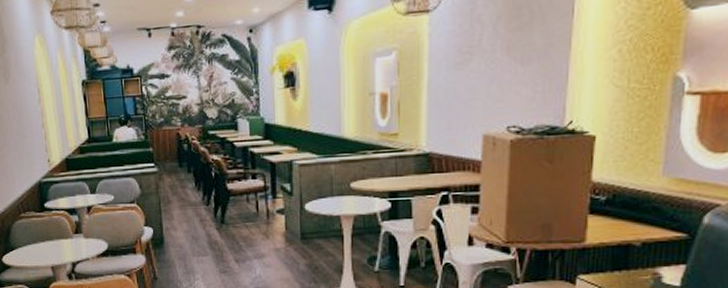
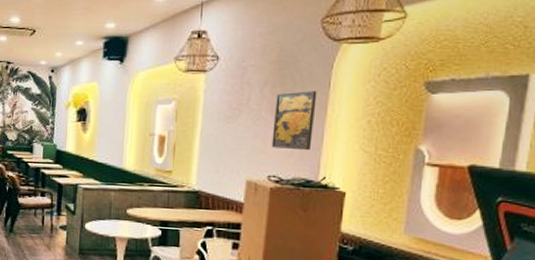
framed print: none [509,21,559,94] -> present [271,91,317,151]

